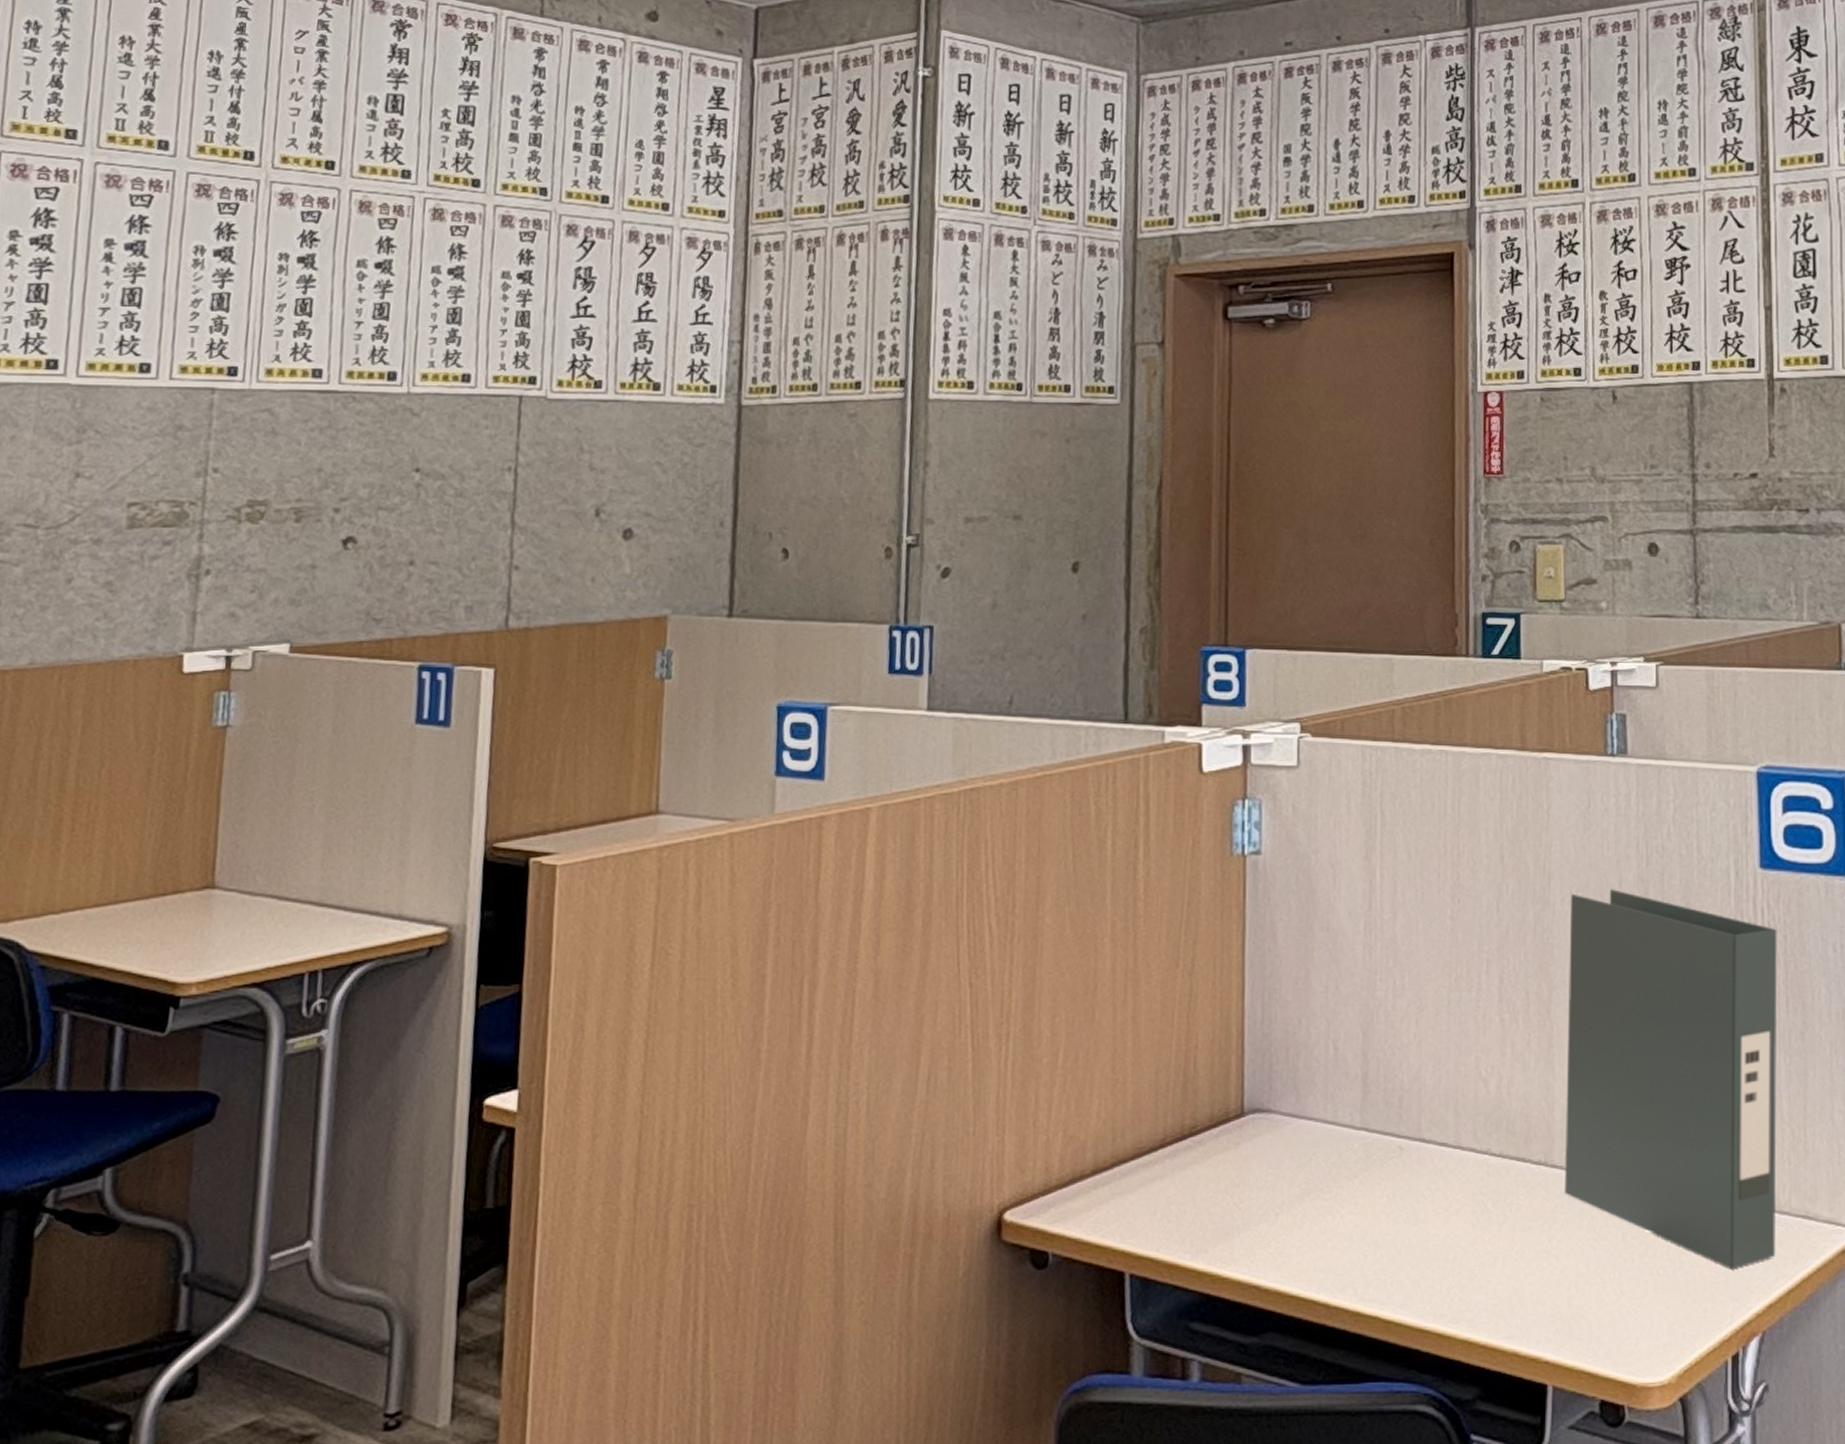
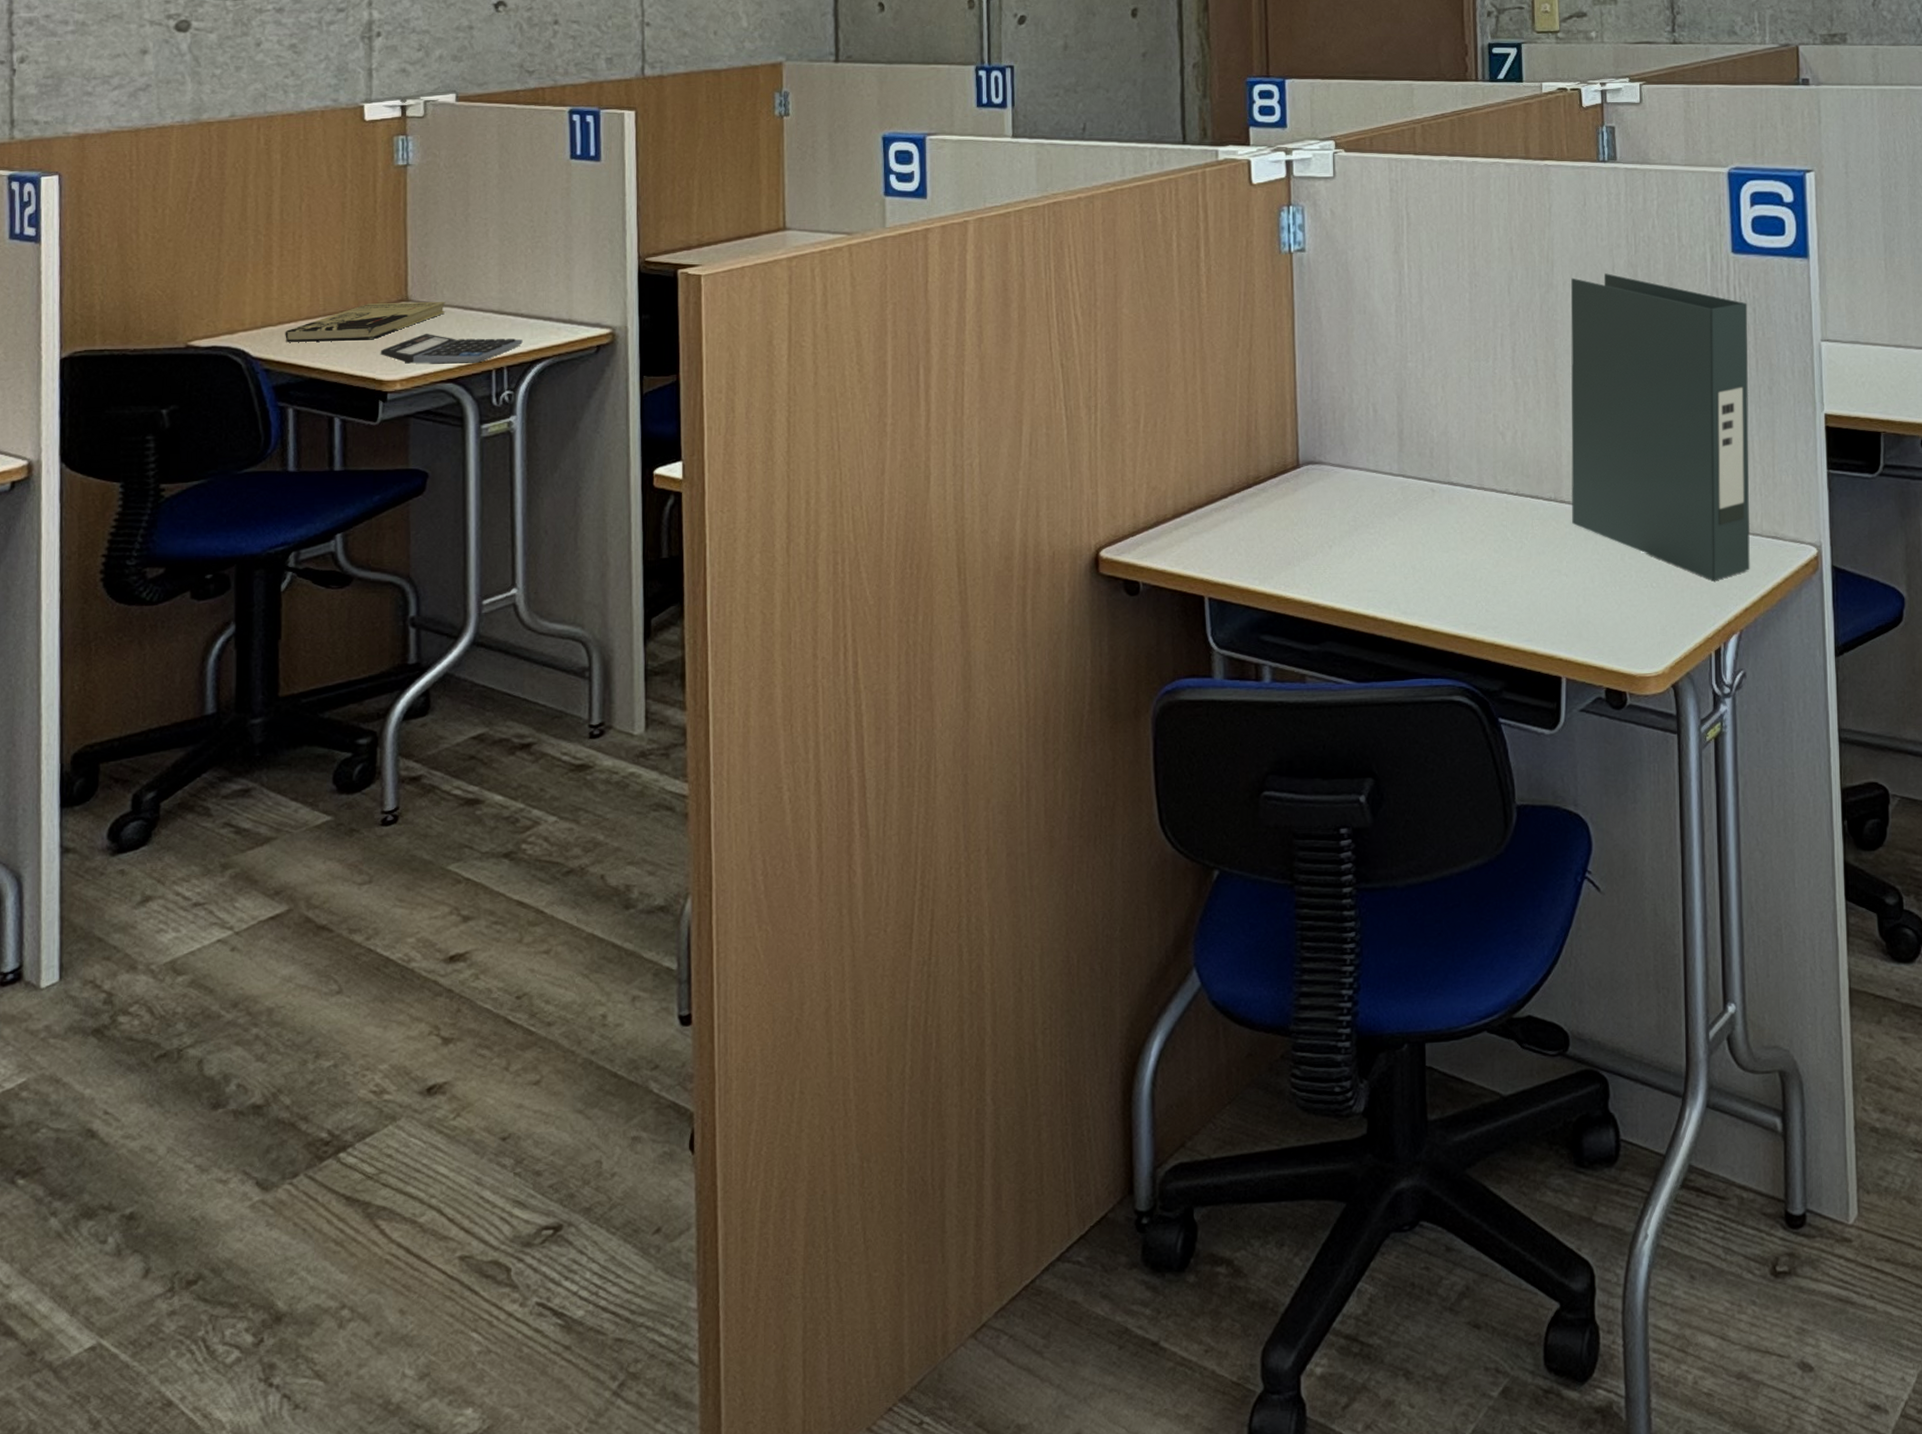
book: none [67,890,258,934] -> present [285,302,446,342]
calculator: none [176,926,343,963] -> present [380,333,523,364]

